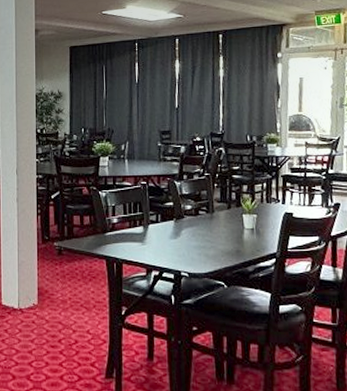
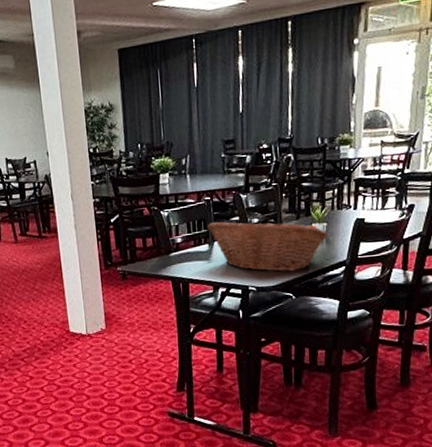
fruit basket: none [141,205,259,260] -> present [206,218,329,272]

